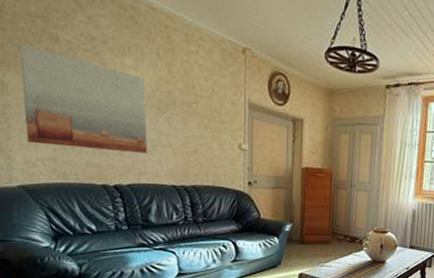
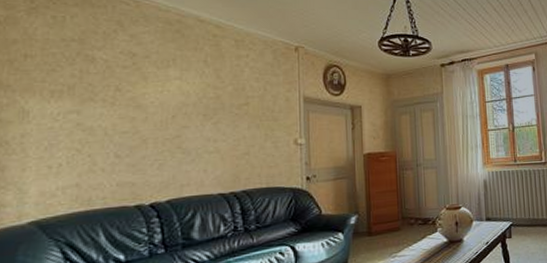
wall art: present [19,43,148,154] -> none [47,68,192,172]

